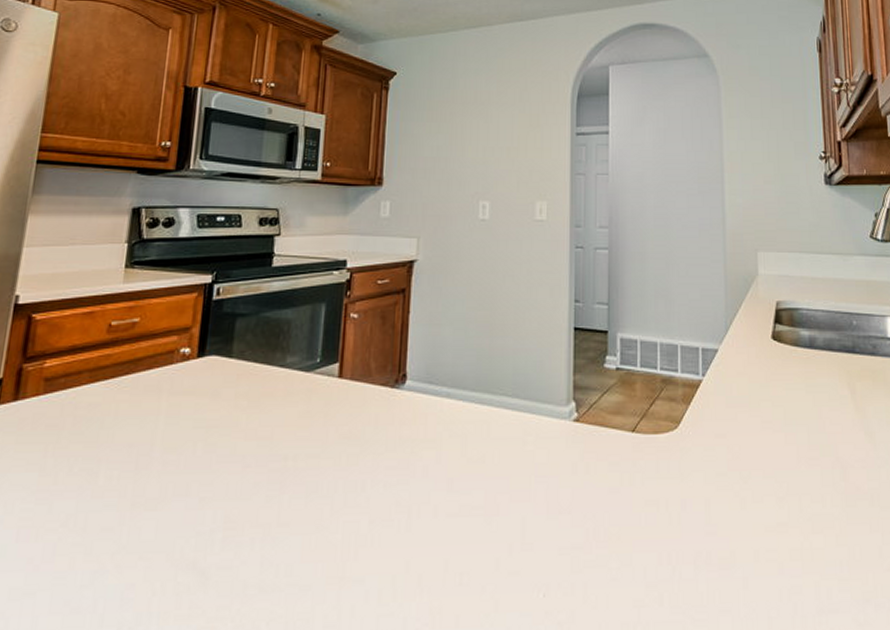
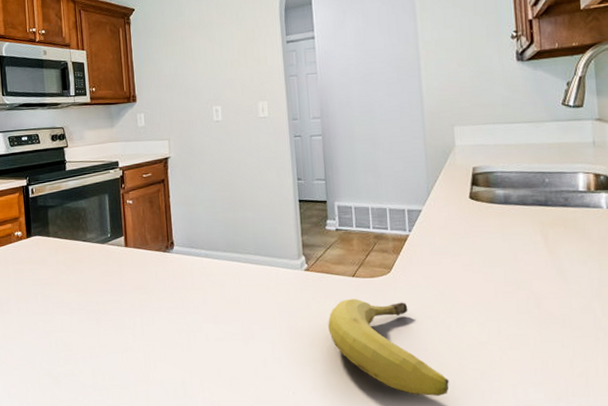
fruit: none [597,461,741,598] -> present [328,298,449,396]

